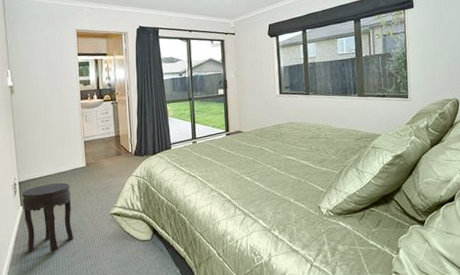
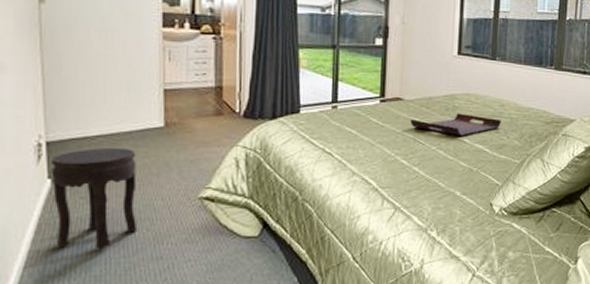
serving tray: none [250,138,320,156] -> present [410,113,501,136]

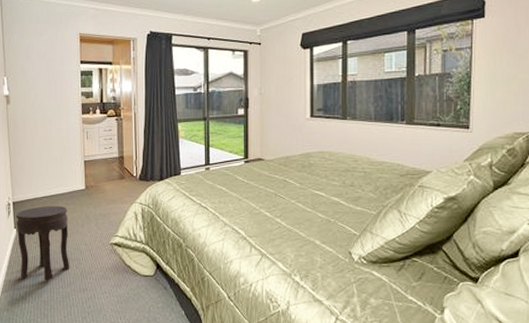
serving tray: present [410,113,501,136] -> none [271,169,355,190]

